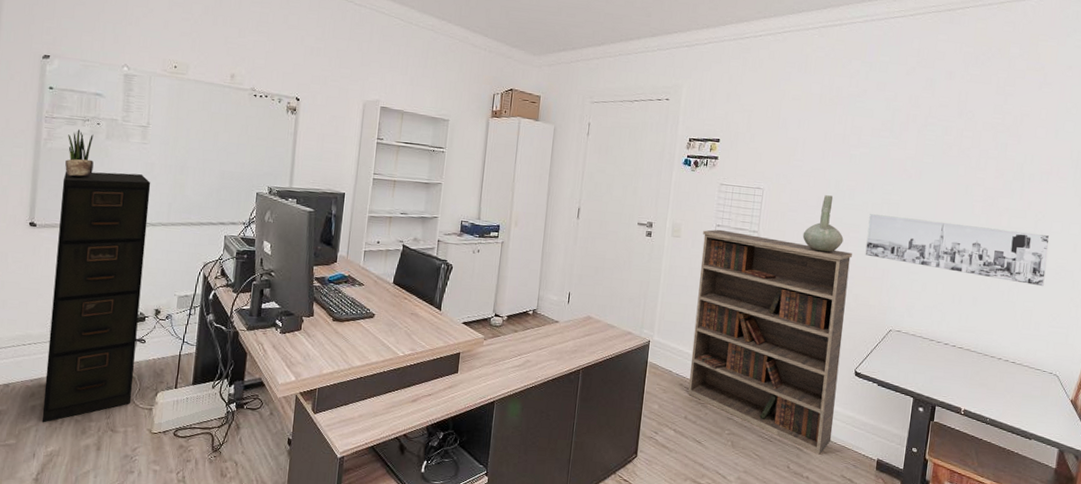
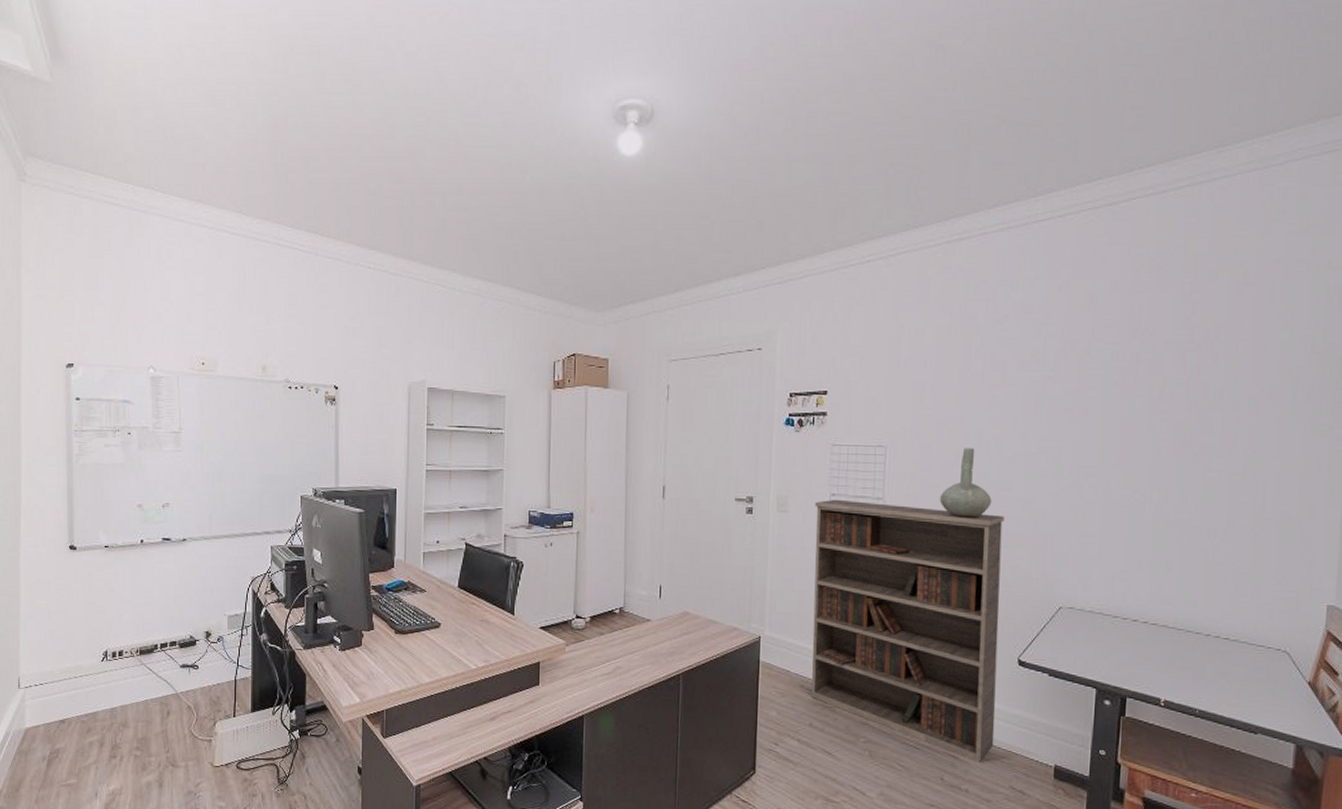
filing cabinet: present [41,171,151,423] -> none [98,485,190,760]
potted plant: present [65,130,94,178] -> none [100,441,128,494]
wall art: present [865,214,1049,287] -> none [1021,467,1264,542]

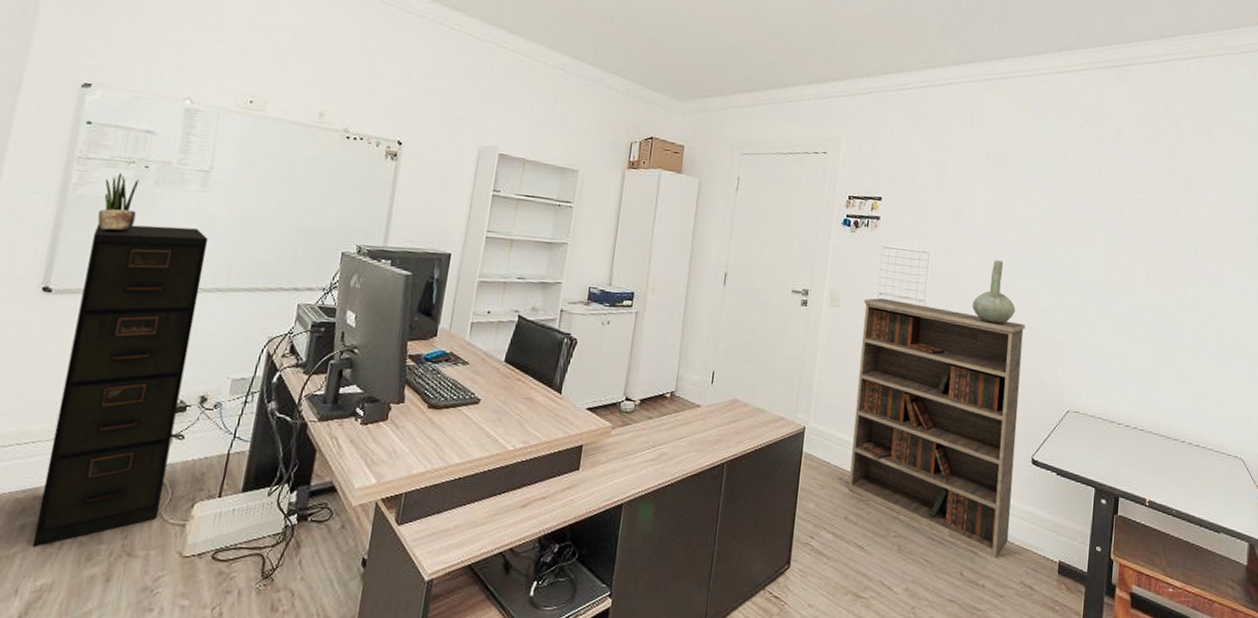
filing cabinet: none [98,485,190,760] -> present [32,224,209,548]
potted plant: none [100,441,128,494] -> present [97,173,139,232]

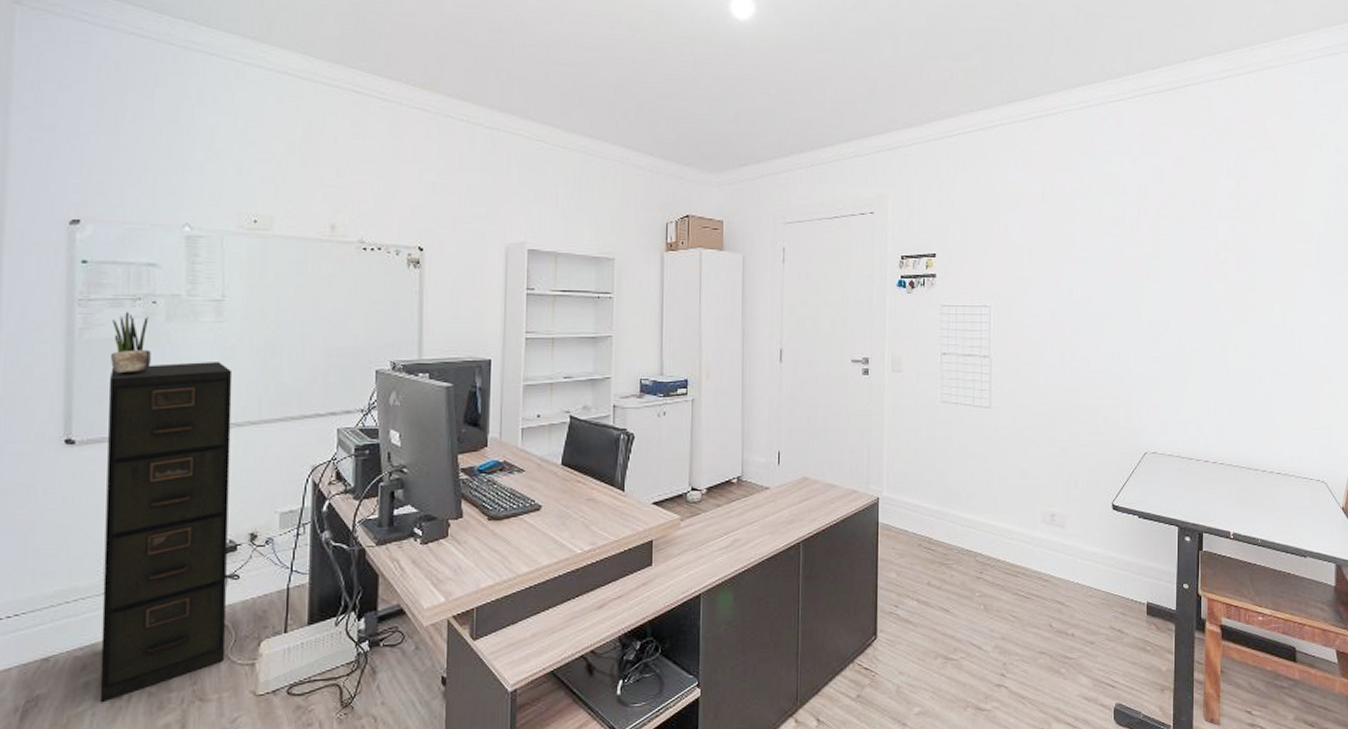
bookshelf: present [848,297,1025,558] -> none [927,358,1095,606]
decorative vase: present [972,260,1016,324] -> none [1039,307,1084,372]

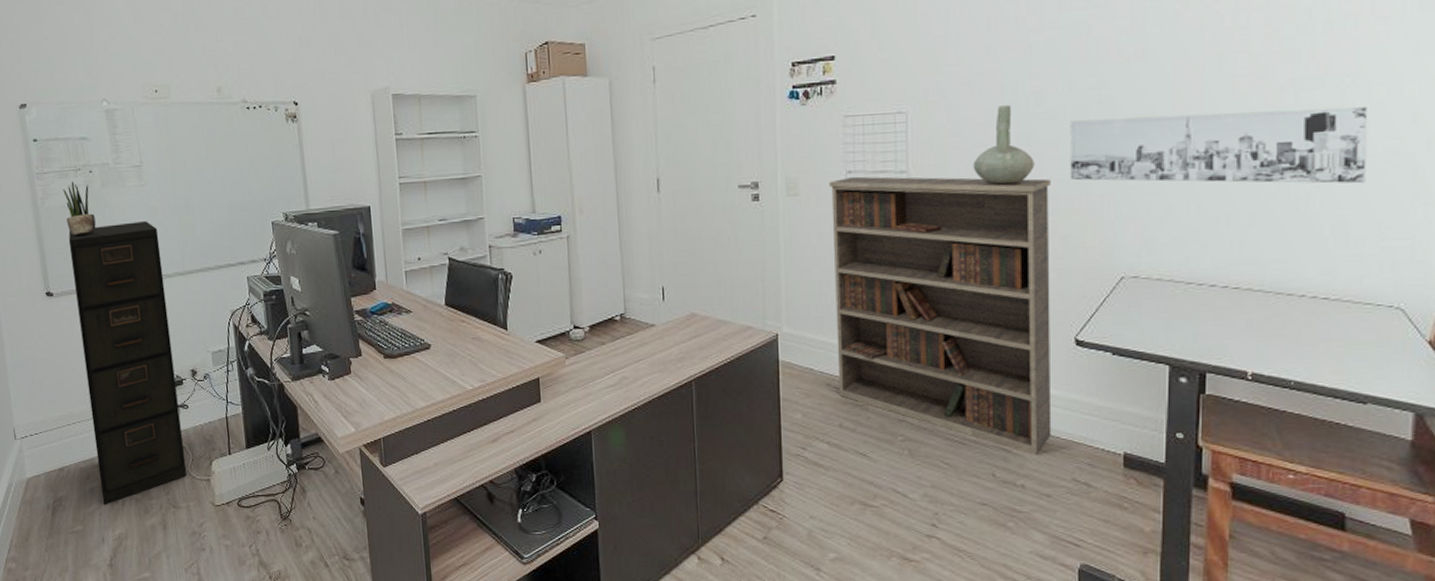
bookshelf: none [927,358,1095,606] -> present [829,176,1052,455]
decorative vase: none [1039,307,1084,372] -> present [973,105,1035,185]
wall art: none [1109,323,1300,386] -> present [1070,106,1368,184]

